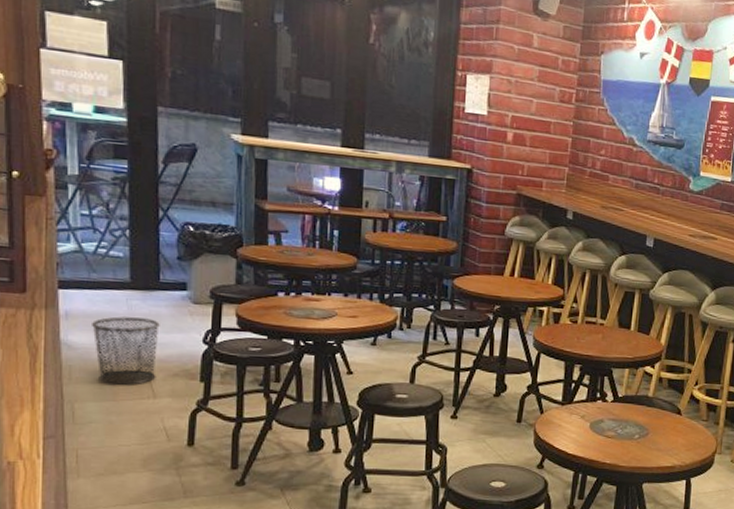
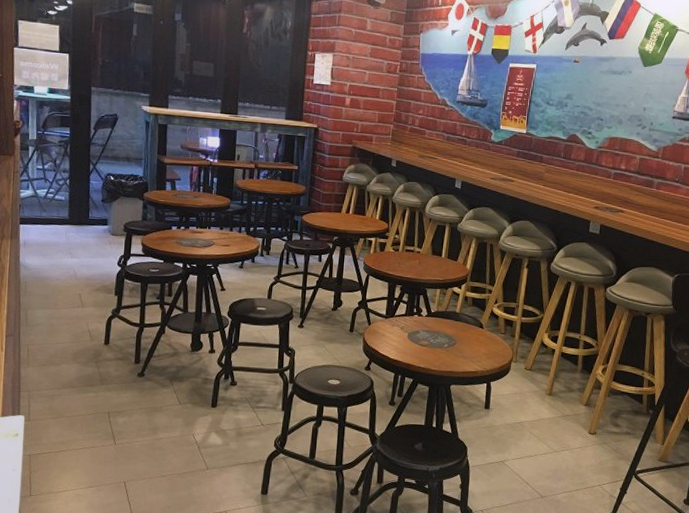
waste bin: present [92,316,160,385] -> none [41,245,88,297]

